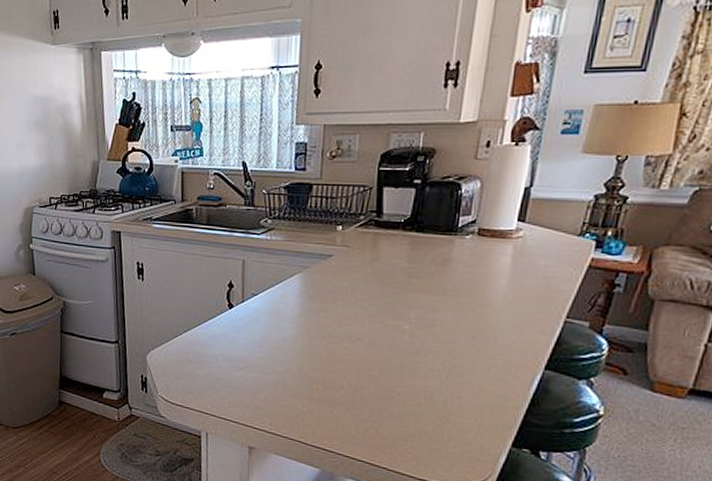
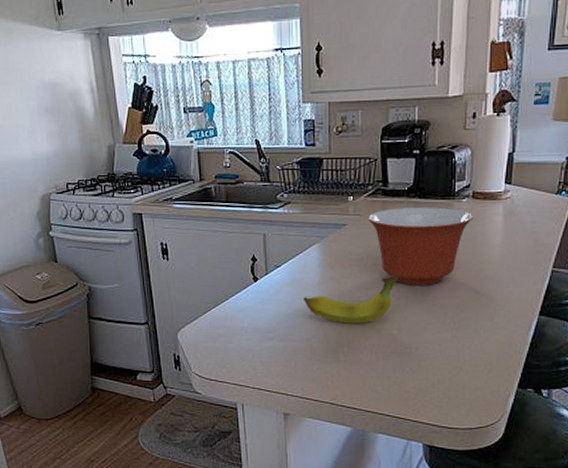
fruit: none [279,311,389,362] -> present [304,273,401,324]
mixing bowl: none [356,241,476,326] -> present [368,207,473,285]

